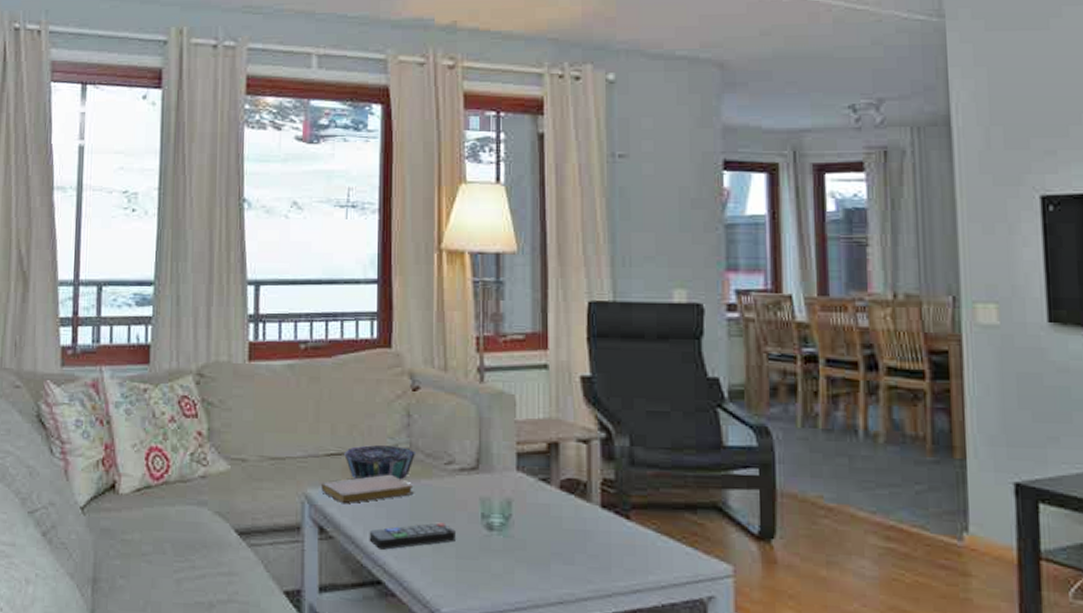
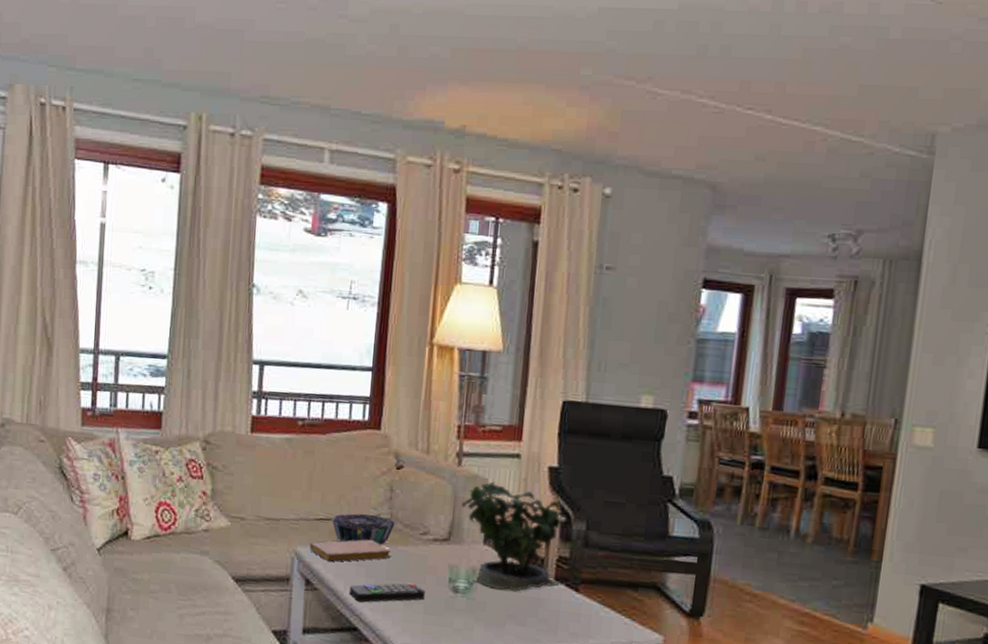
potted plant: none [488,391,611,524] -> present [461,478,563,591]

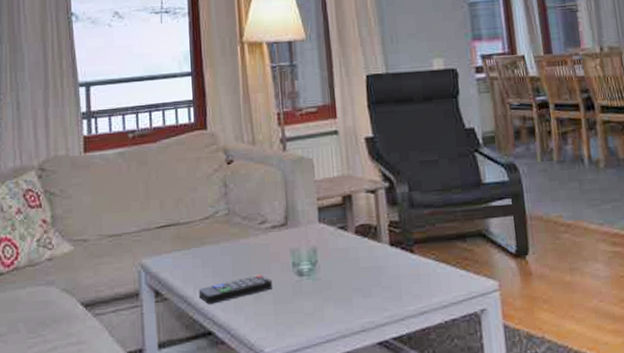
notebook: present [310,539,391,562] -> none [154,238,234,269]
decorative bowl: present [332,513,396,545] -> none [173,213,235,246]
potted plant: present [461,478,563,591] -> none [292,152,398,265]

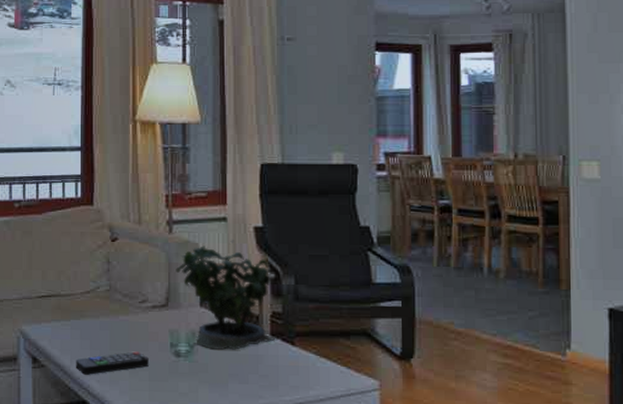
potted plant: none [292,152,398,265] -> present [176,240,279,350]

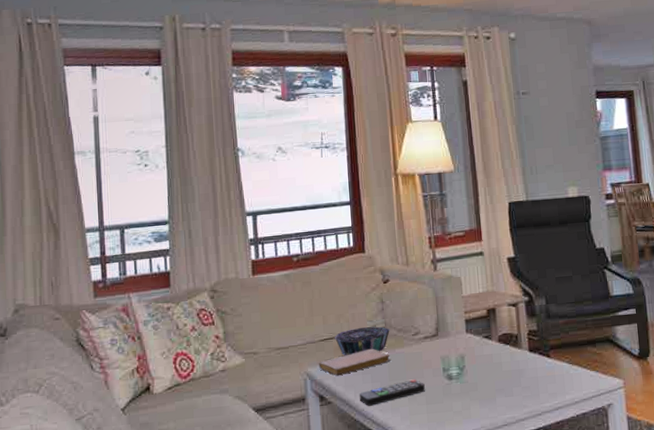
notebook: none [34,312,113,338] -> present [319,348,391,376]
decorative bowl: none [54,288,115,317] -> present [335,326,391,356]
potted plant: present [176,240,279,350] -> none [442,271,536,370]

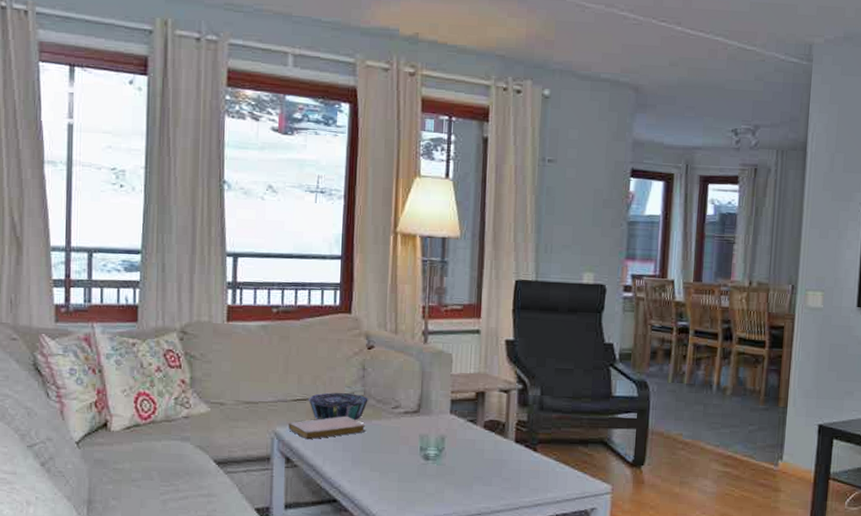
remote control: present [359,379,425,406] -> none [327,454,399,475]

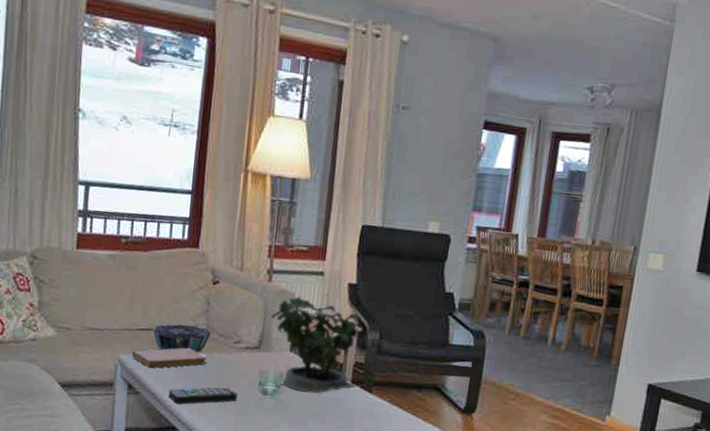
remote control: none [327,454,399,475] -> present [168,386,237,404]
potted plant: none [429,351,522,455] -> present [271,293,358,393]

